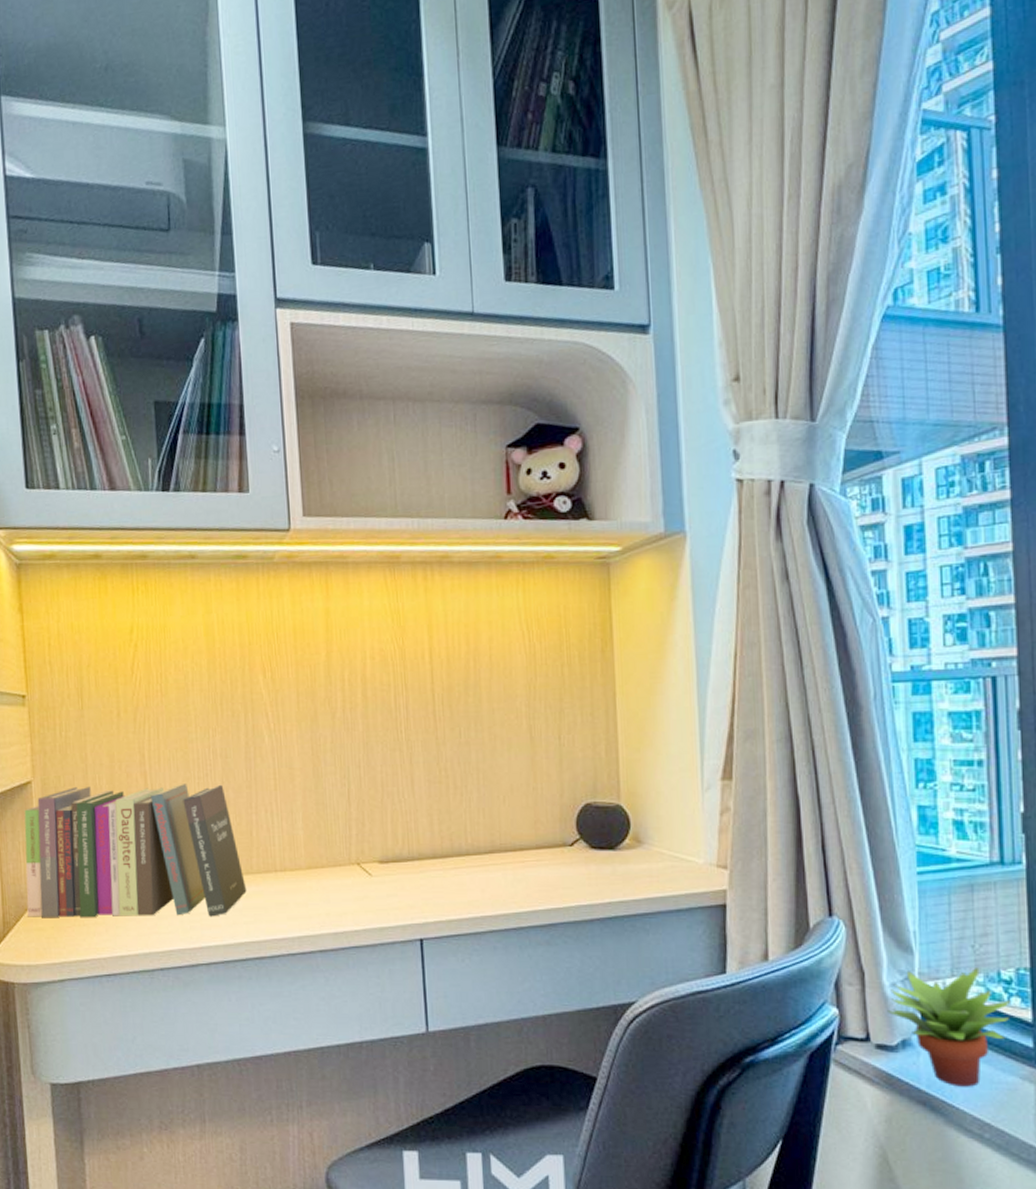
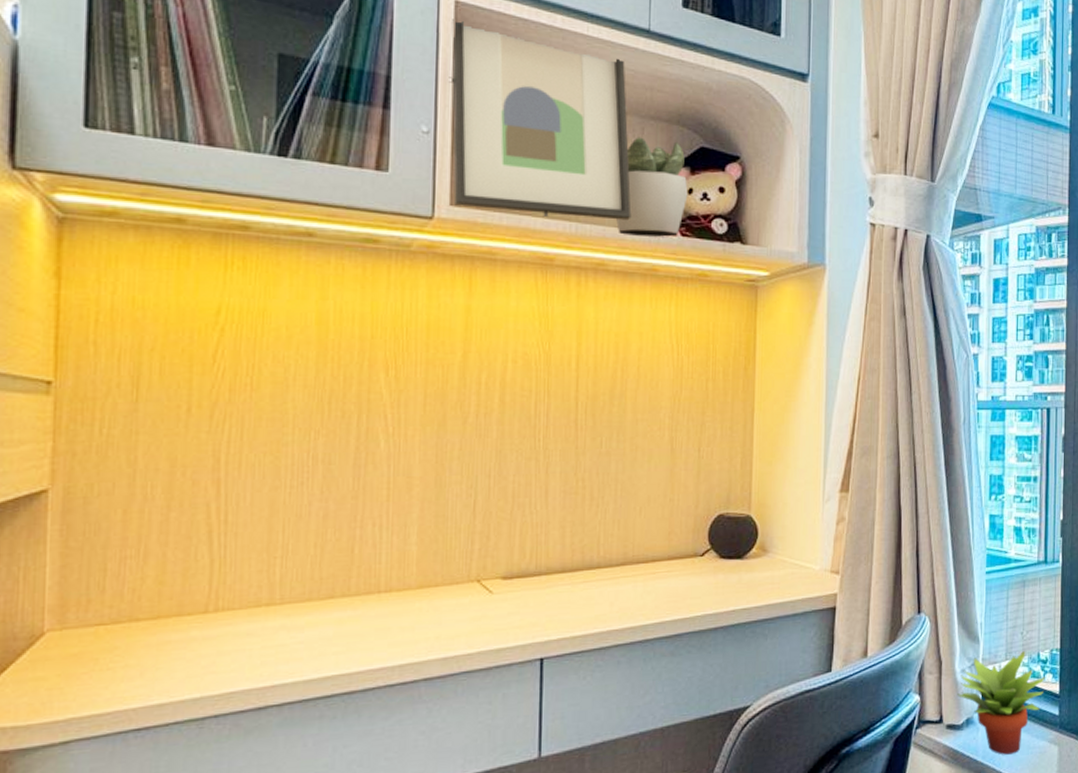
books: present [24,782,247,917] -> none [21,492,340,664]
picture frame: none [289,340,471,517] -> present [449,19,632,221]
succulent plant: none [456,423,527,525] -> present [616,137,688,237]

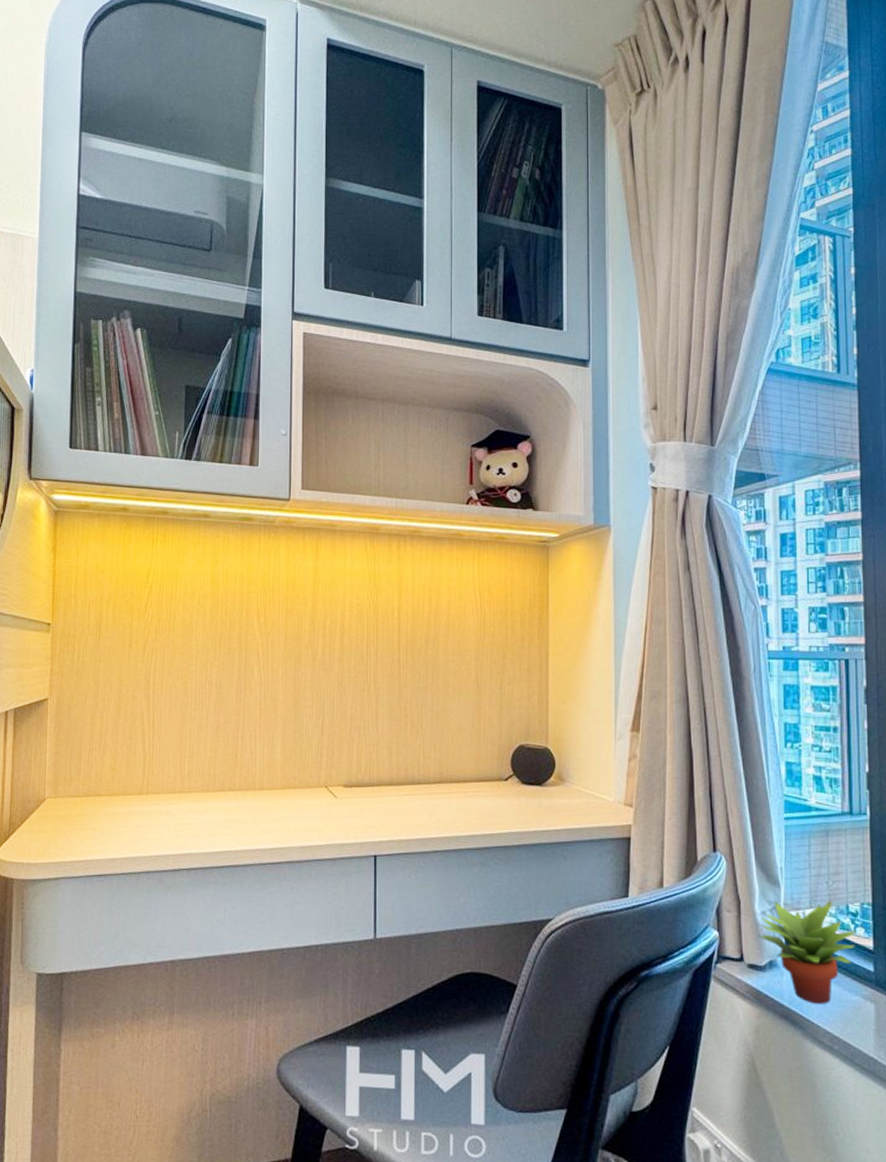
picture frame: present [449,19,632,221] -> none [300,347,440,496]
succulent plant: present [616,137,688,237] -> none [428,426,486,507]

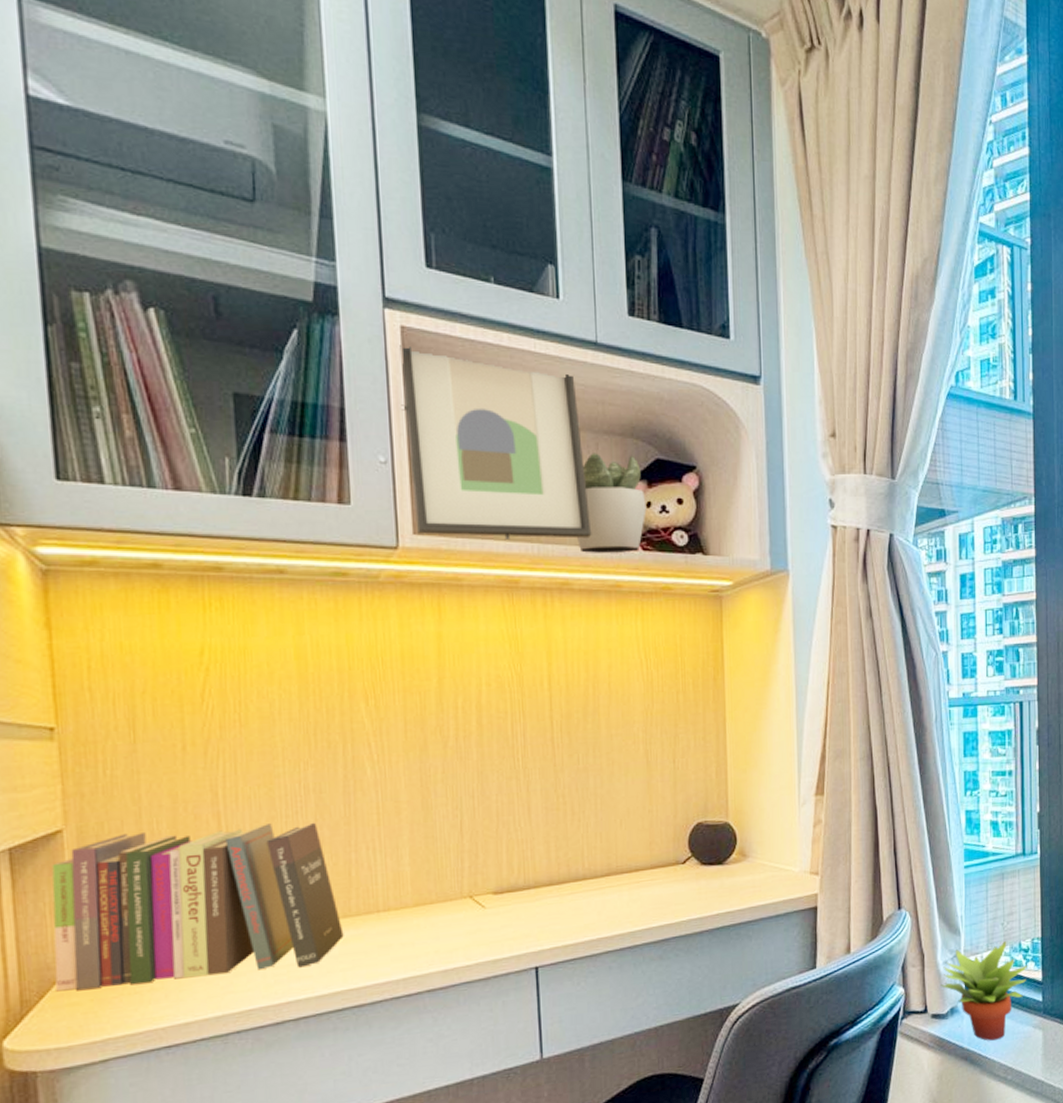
books: none [32,705,228,827] -> present [52,822,344,992]
picture frame: none [300,347,440,496] -> present [399,345,592,541]
succulent plant: none [428,426,486,507] -> present [577,453,647,553]

